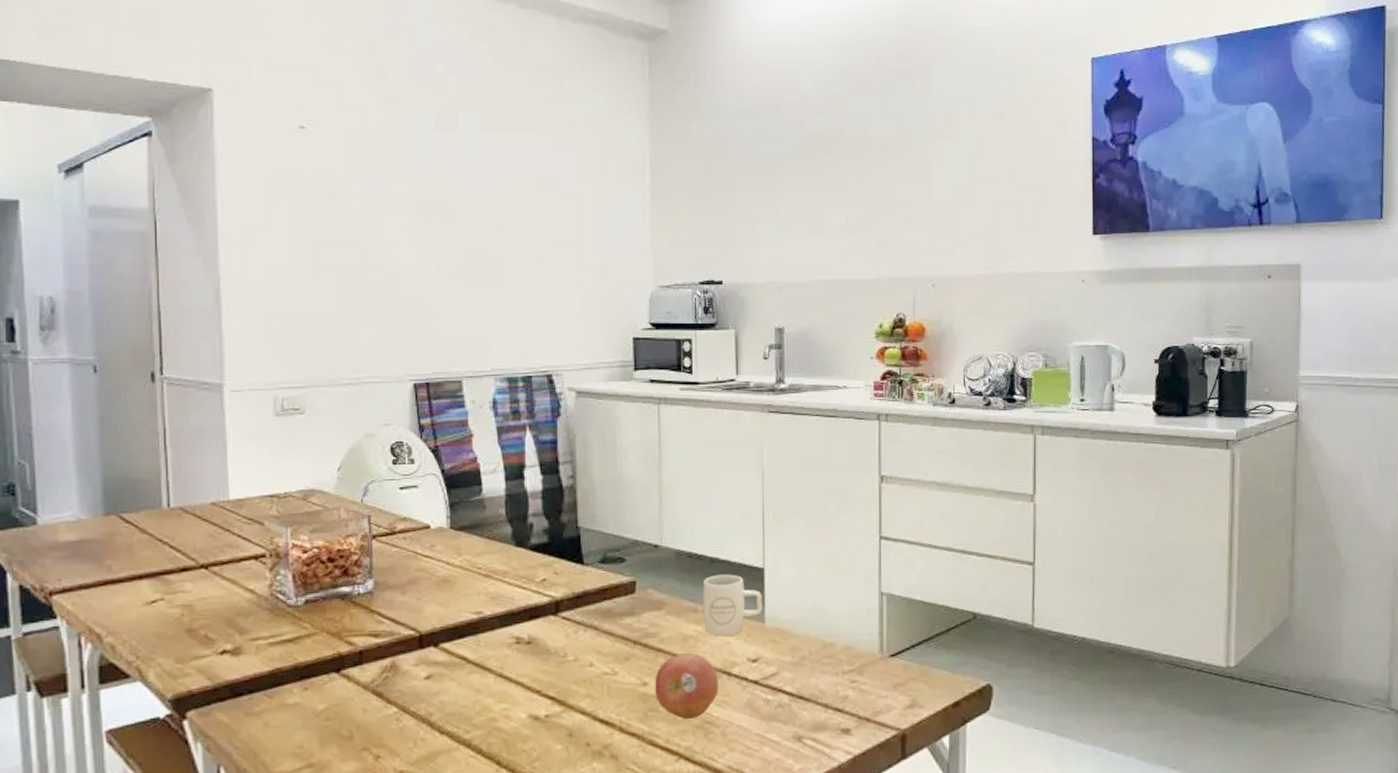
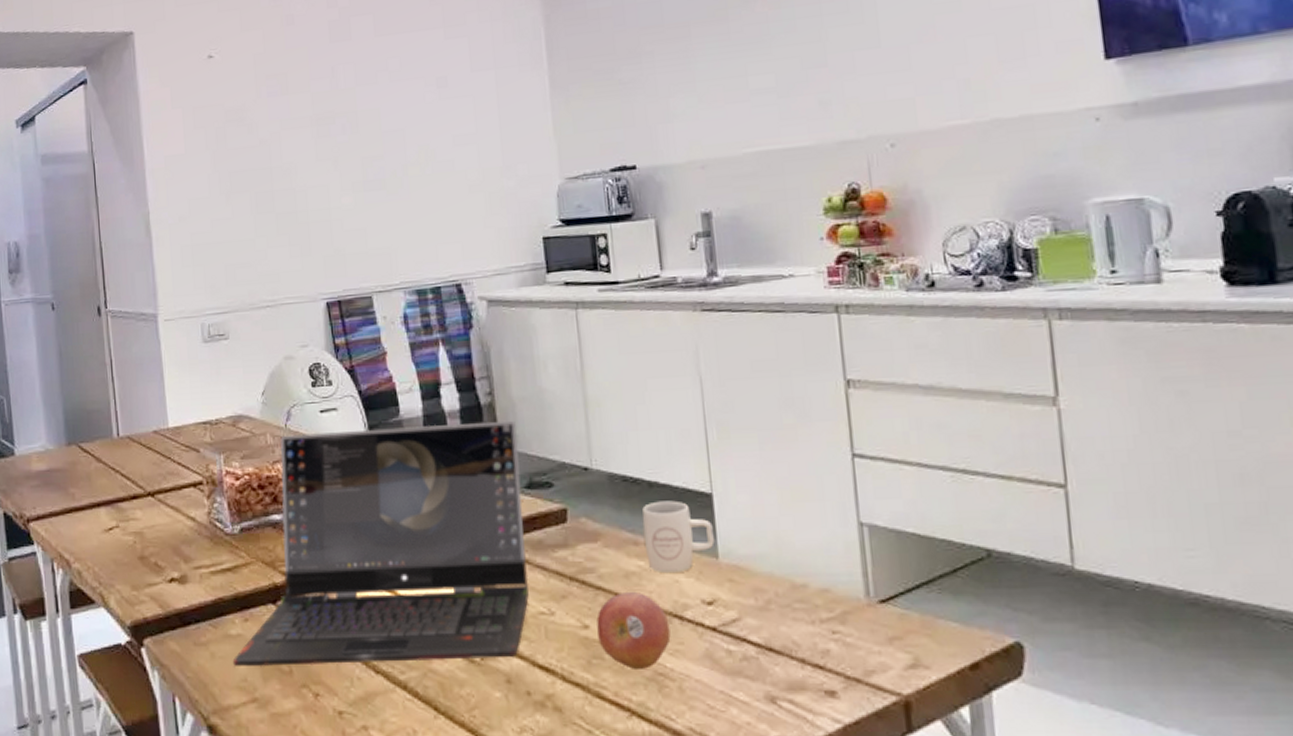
laptop computer: none [288,501,596,734] -> present [232,420,530,667]

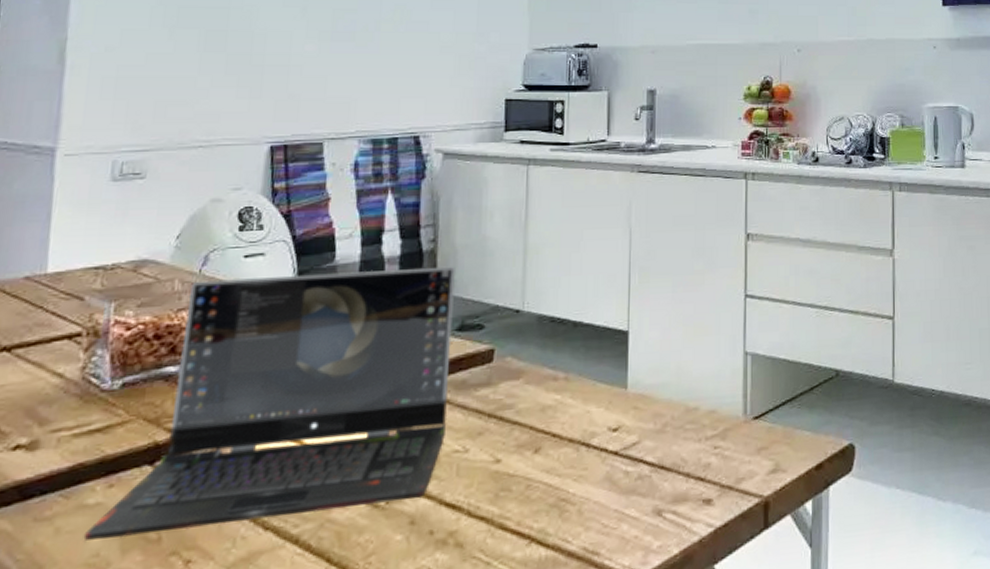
fruit: present [596,591,671,669] -> none [508,423,577,498]
mug: present [642,500,715,574] -> none [563,338,626,406]

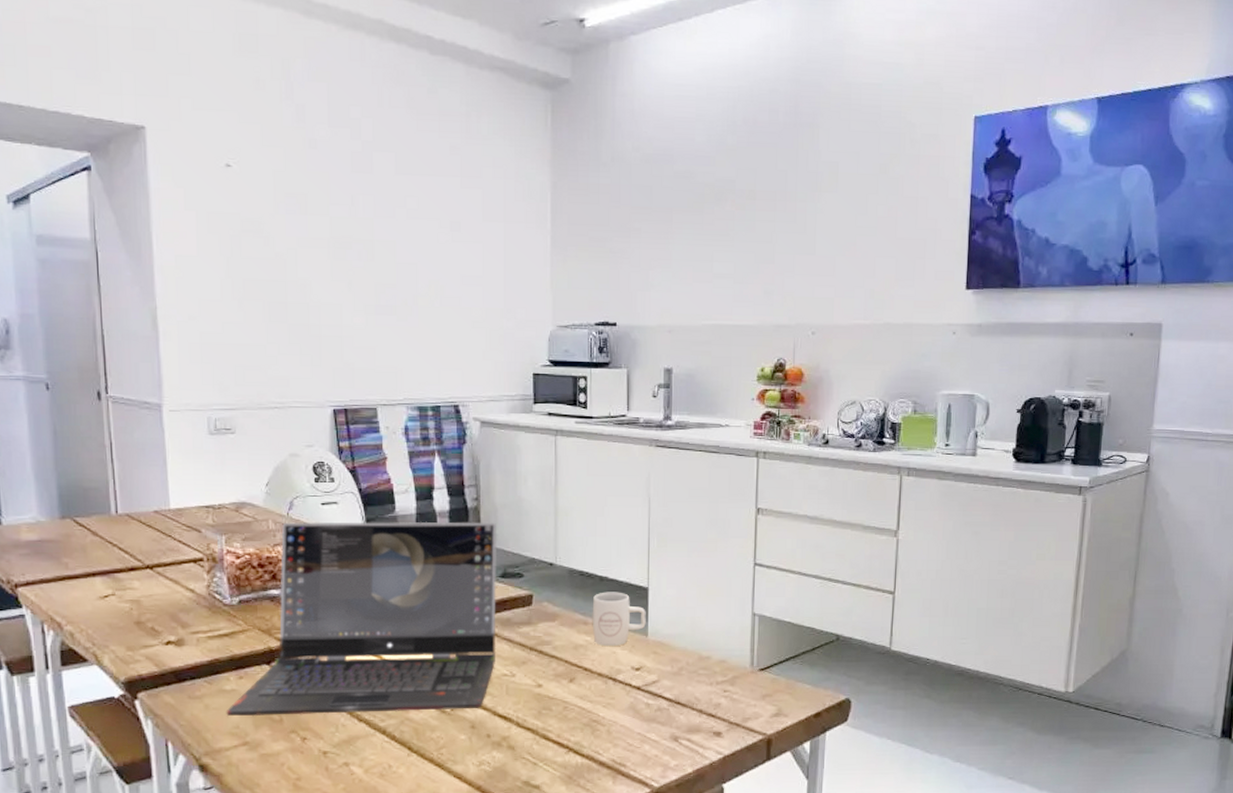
mug: none [563,338,626,406] -> present [592,592,646,647]

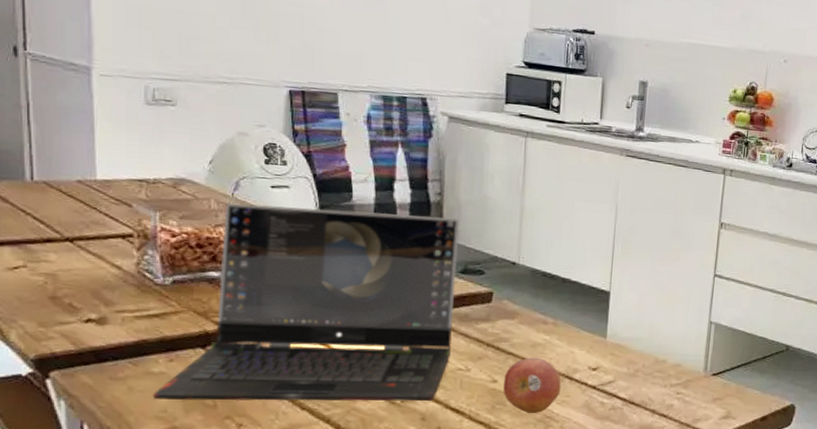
fruit: none [549,659,605,717] -> present [503,357,561,413]
mug: present [592,592,646,647] -> none [551,293,606,347]

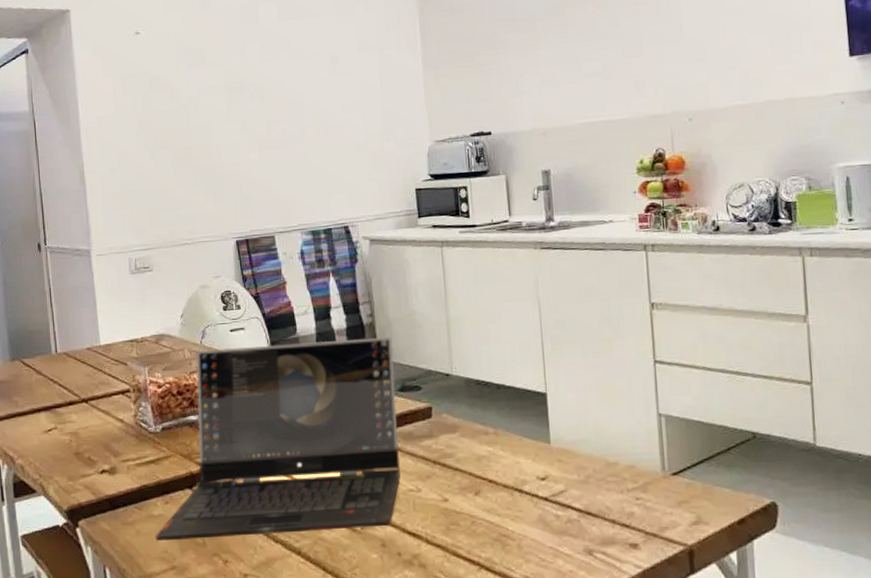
fruit: present [503,357,561,413] -> none [454,471,512,532]

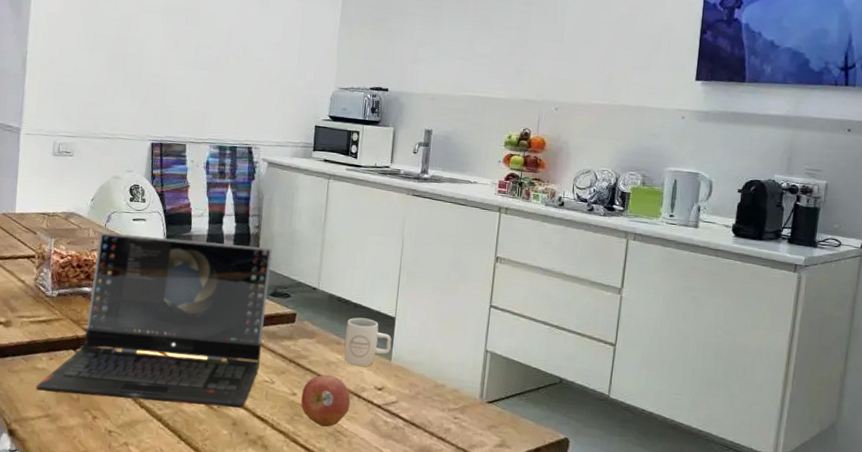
fruit: none [454,471,512,532] -> present [301,374,351,427]
mug: none [491,399,548,457] -> present [344,317,392,367]

